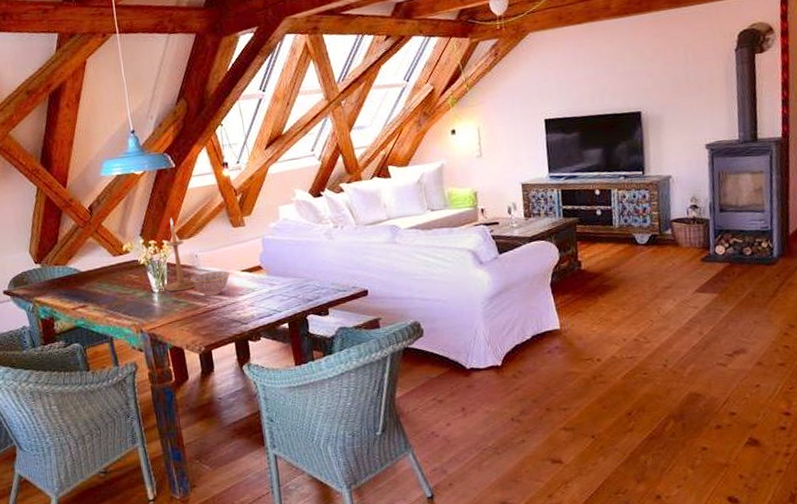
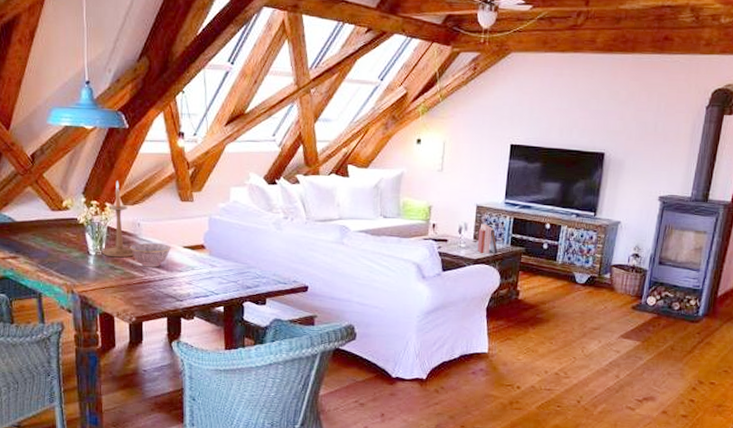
books: none [527,200,552,231] -> present [477,223,498,254]

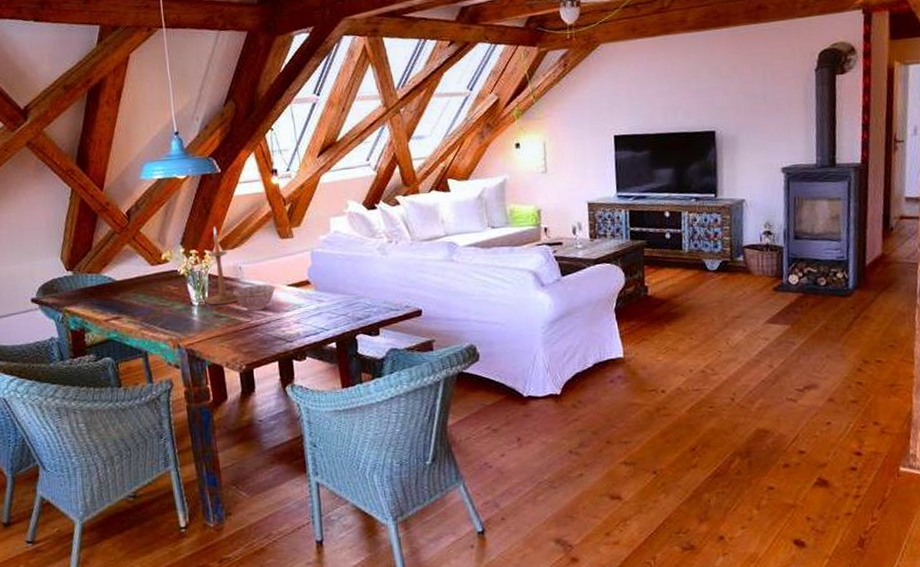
books: present [477,223,498,254] -> none [593,220,618,253]

